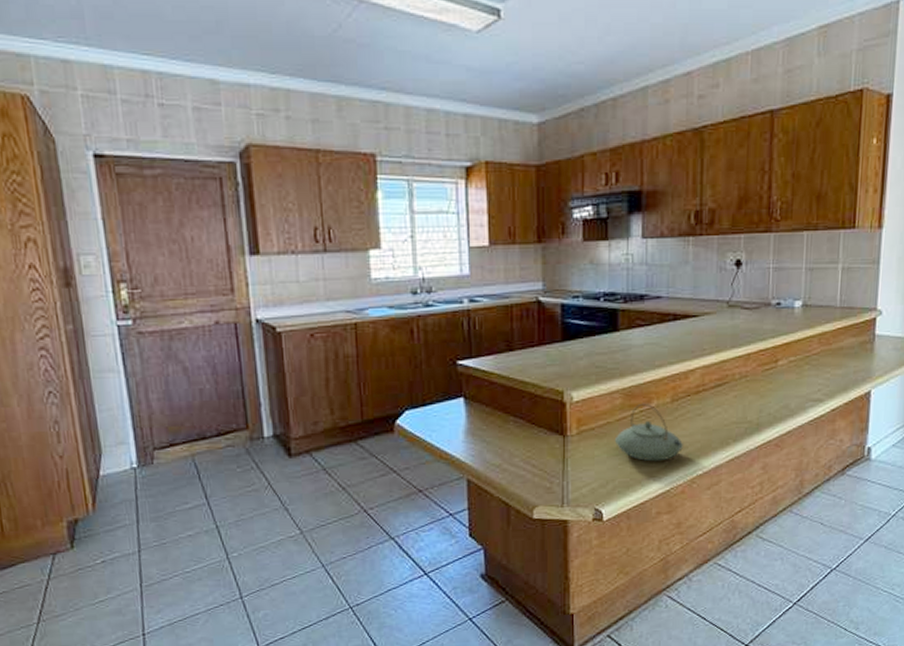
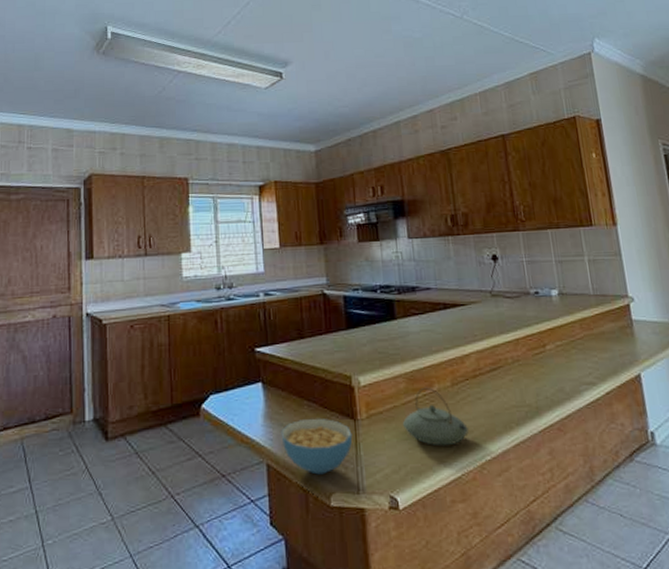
cereal bowl: none [483,434,560,489] -> present [281,418,353,475]

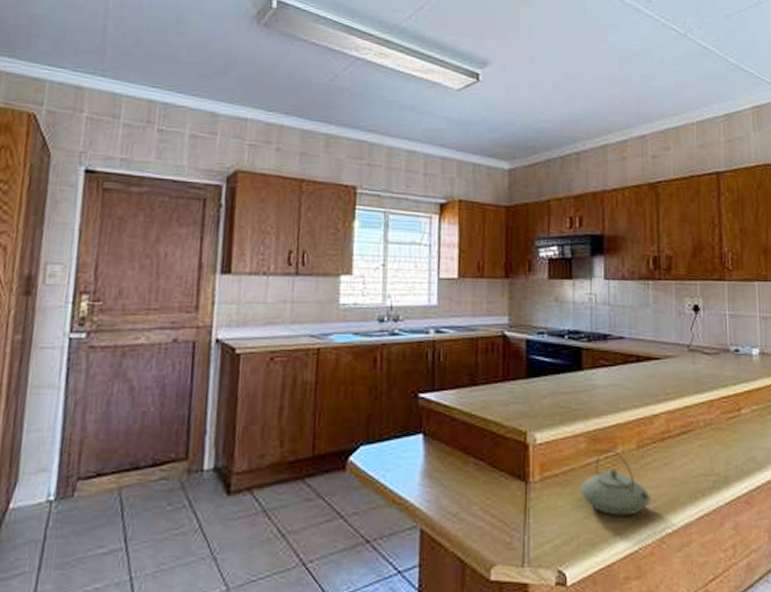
cereal bowl: present [281,418,353,475] -> none [440,478,522,544]

